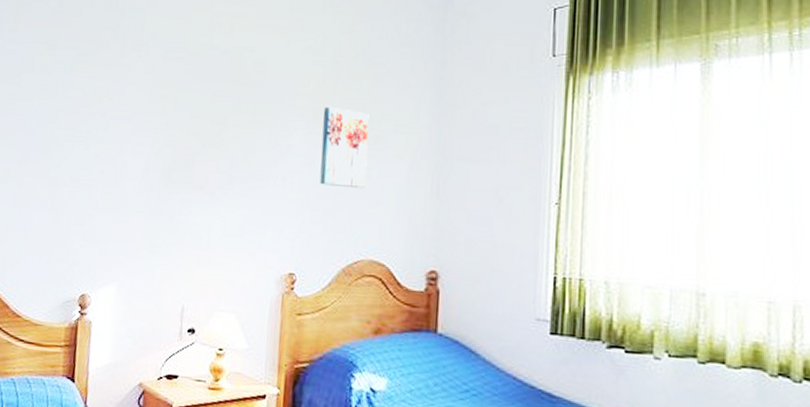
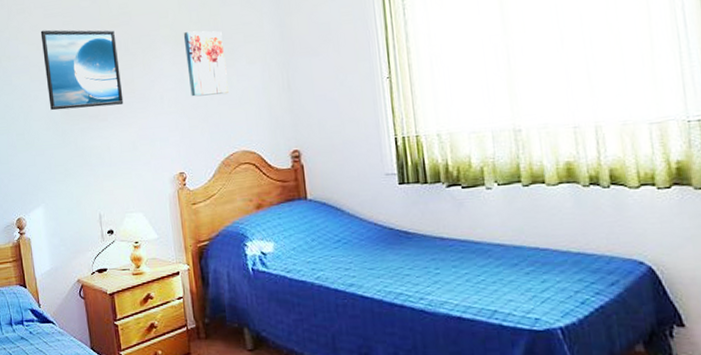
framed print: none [148,74,243,178] -> present [40,29,124,111]

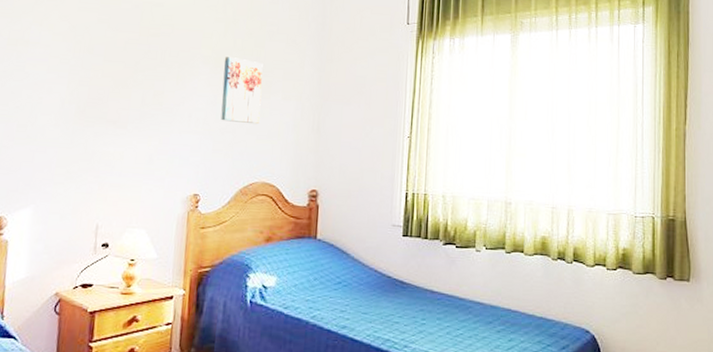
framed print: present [40,29,124,111] -> none [64,22,154,115]

